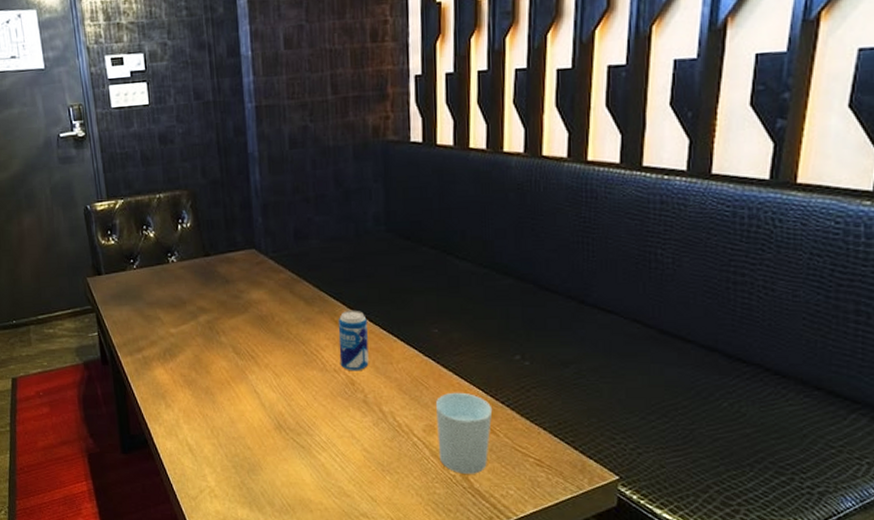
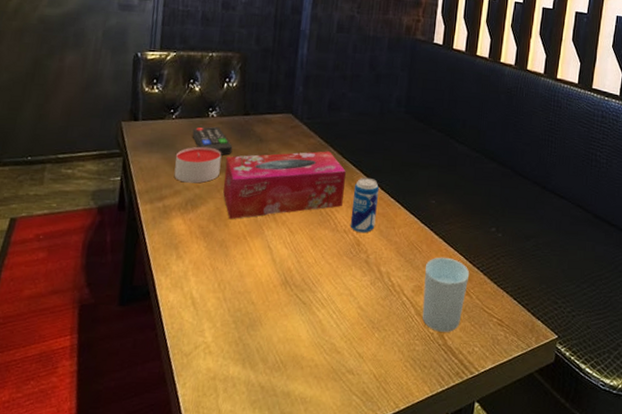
candle: none [144,294,191,332] -> present [174,146,222,184]
remote control: none [156,272,200,301] -> present [192,126,233,156]
tissue box: none [195,285,328,365] -> present [223,151,346,219]

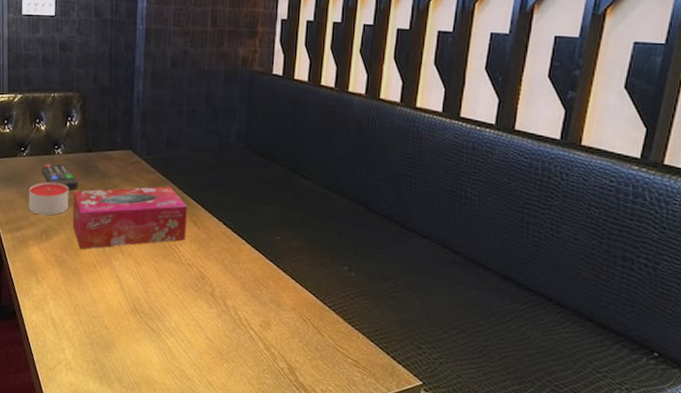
beverage can: present [350,177,379,233] -> none [194,212,221,267]
cup: present [422,257,470,332] -> none [271,293,321,369]

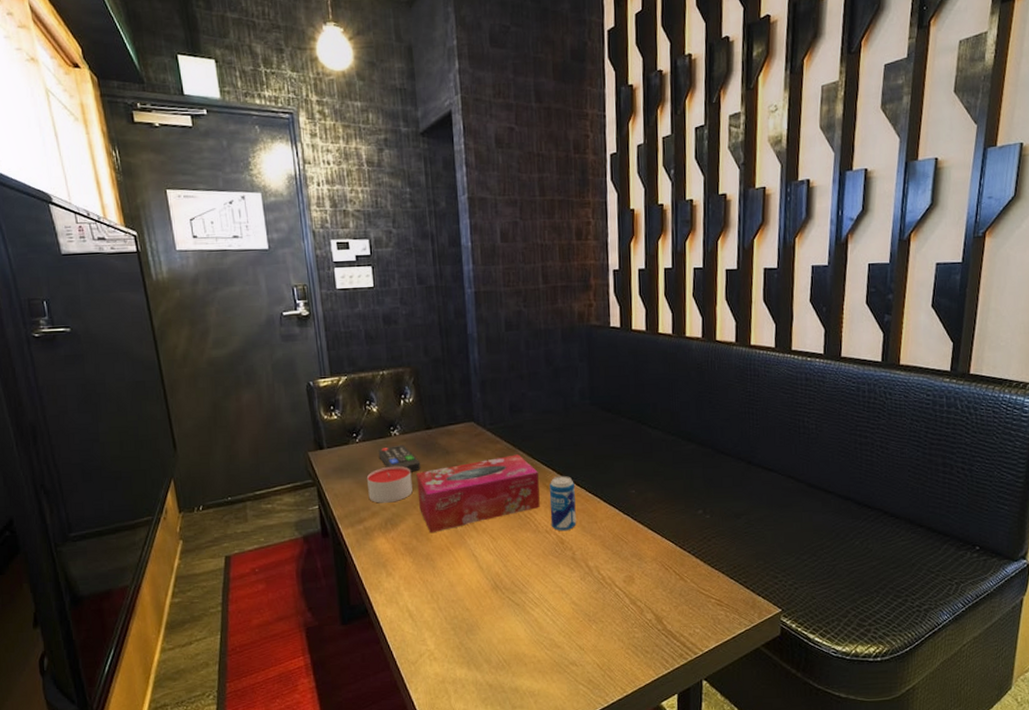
beverage can: none [194,212,221,267] -> present [549,475,576,531]

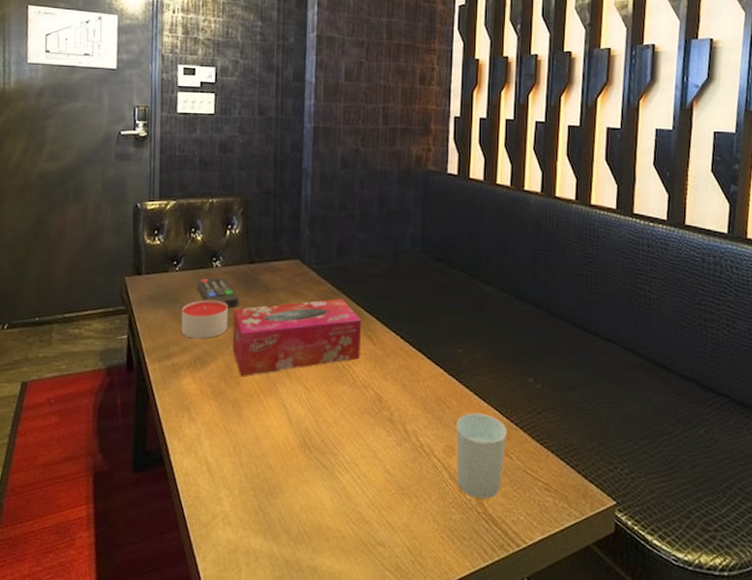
beverage can: present [549,475,576,531] -> none [369,325,398,388]
cup: none [634,545,681,618] -> present [456,412,508,499]

